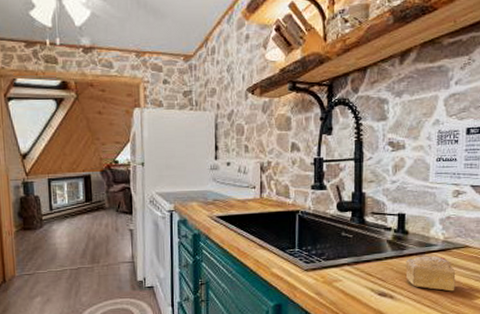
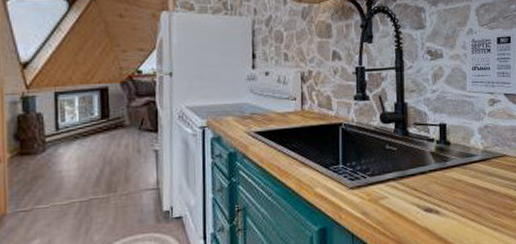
cake slice: present [405,255,456,292] -> none [449,166,497,203]

